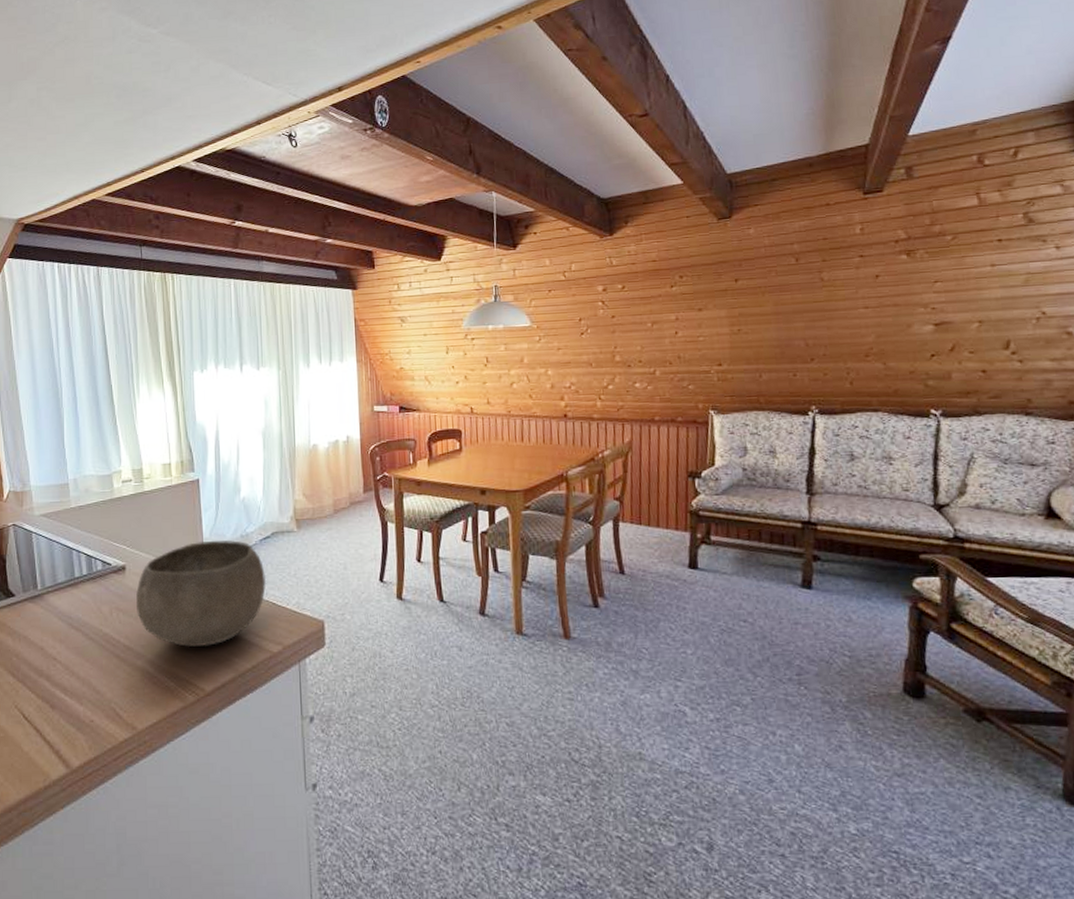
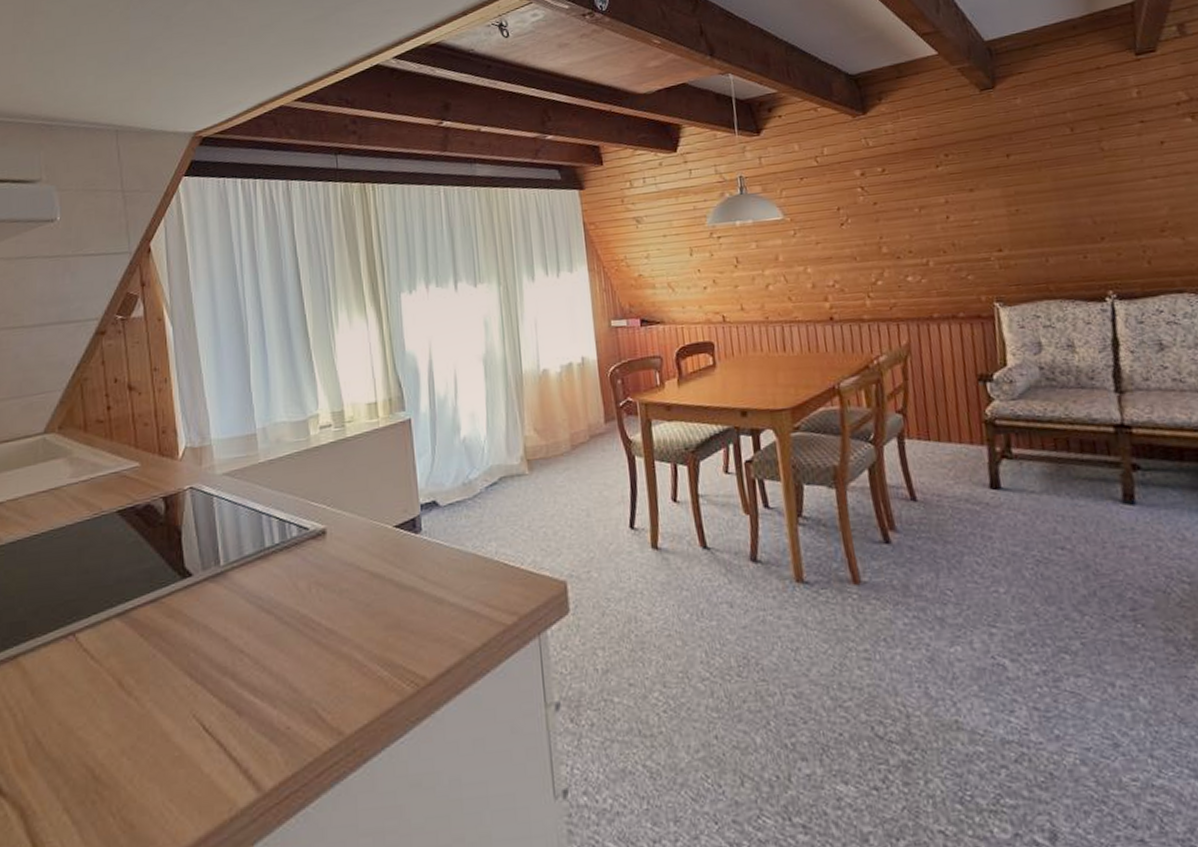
bowl: present [136,540,267,648] -> none [339,490,496,627]

